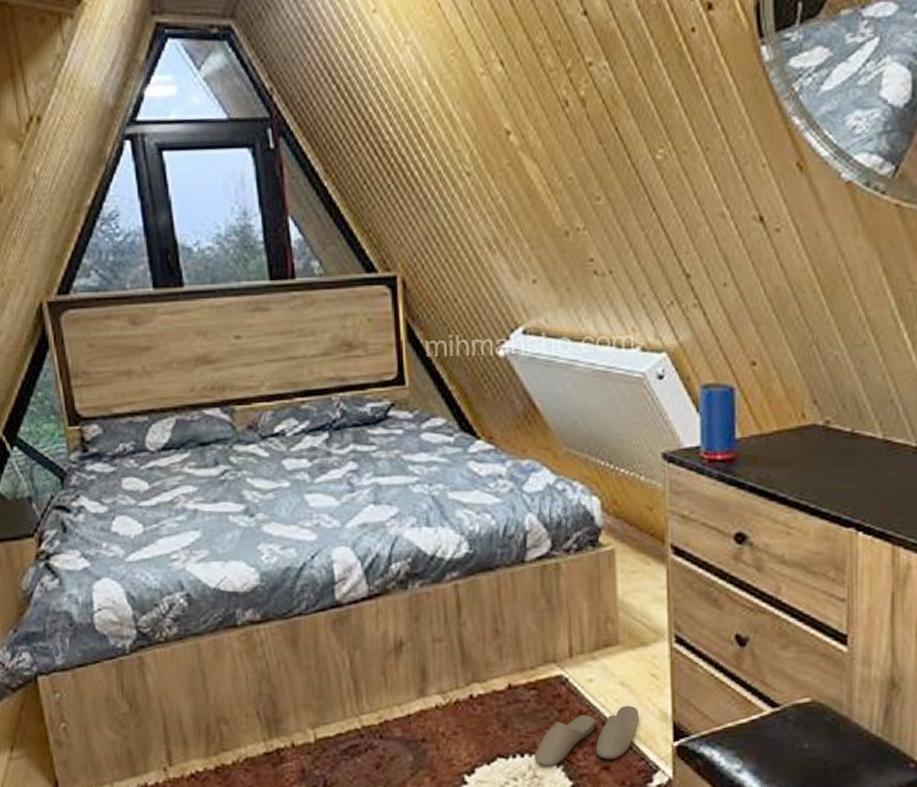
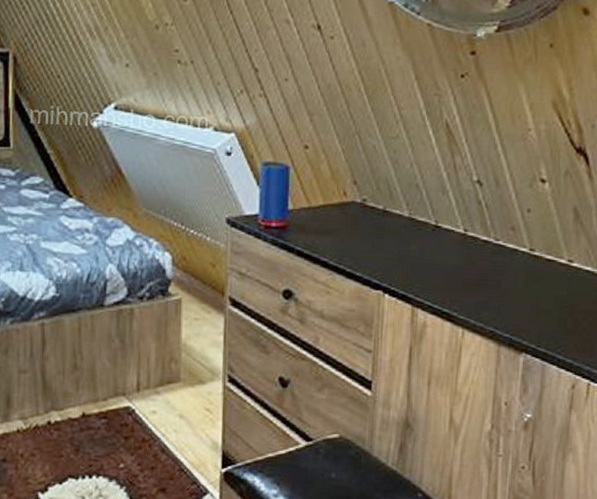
slippers: present [534,705,639,766] -> none [101,435,194,487]

